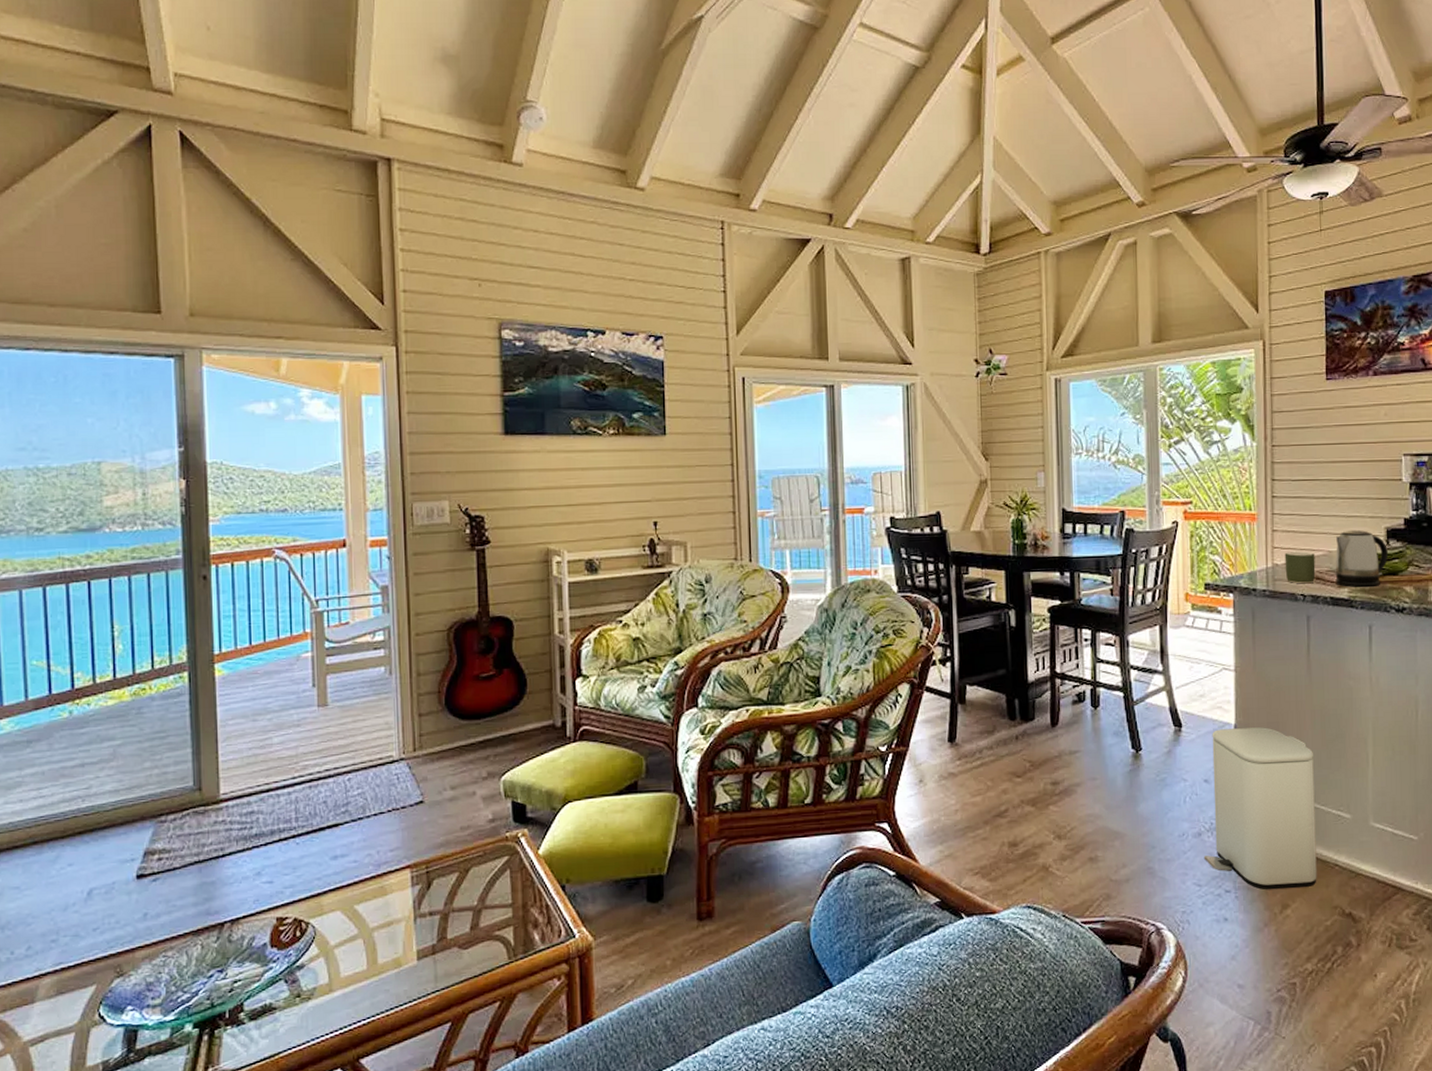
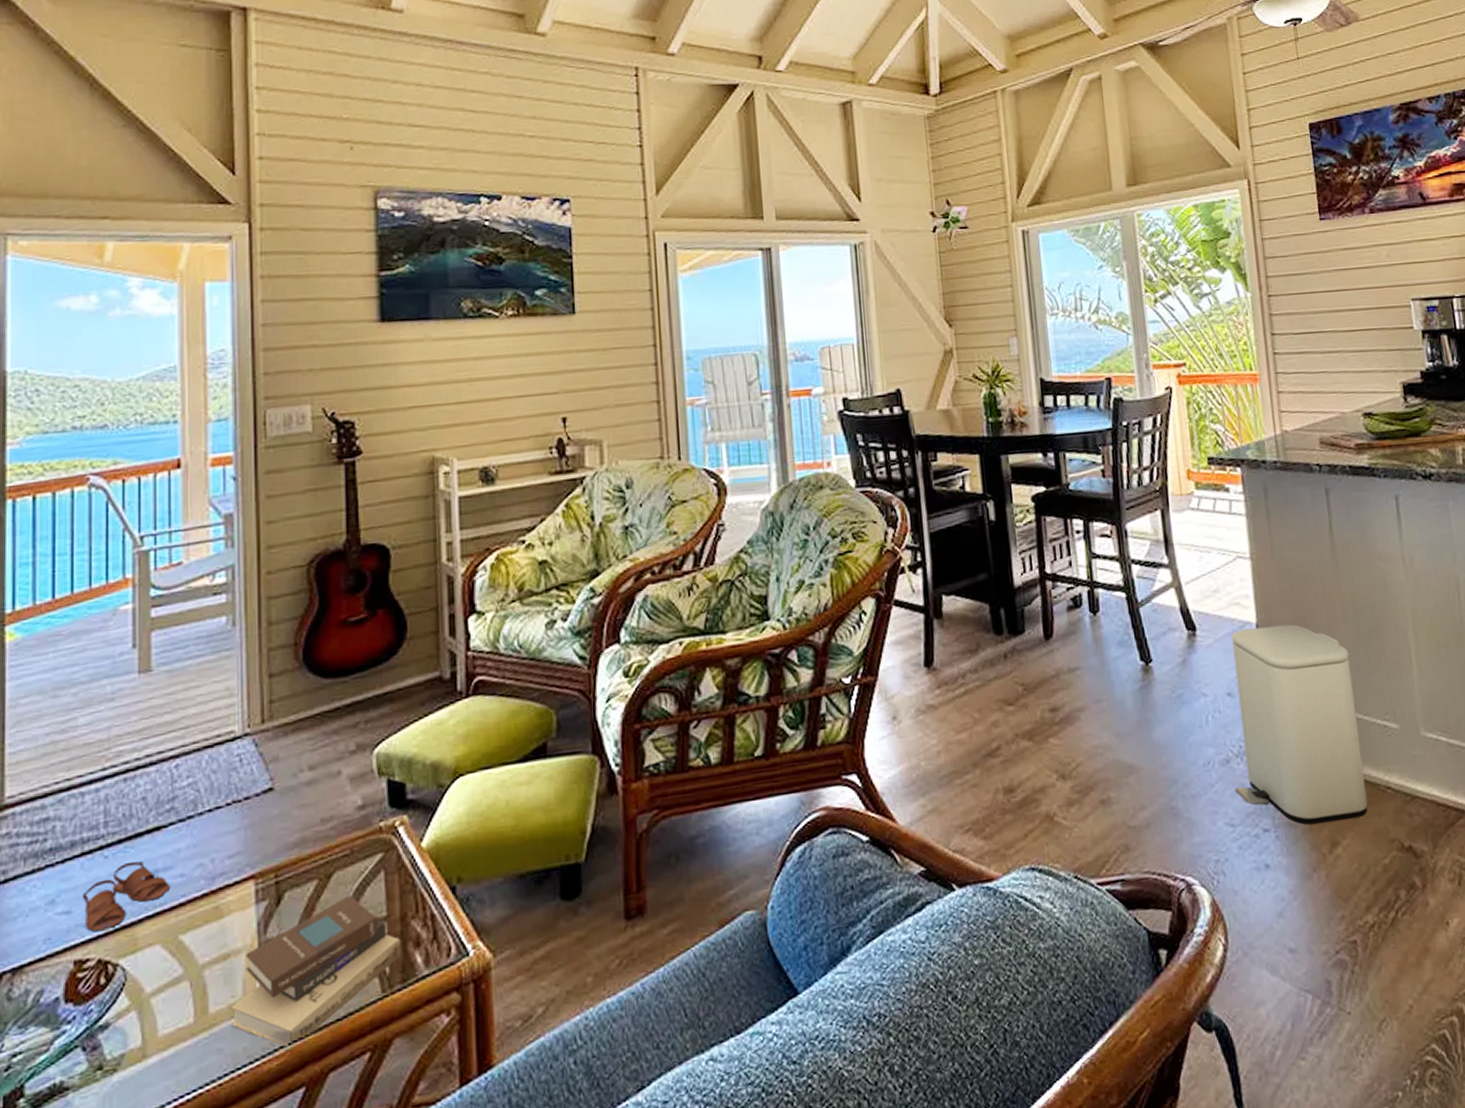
sandal: none [280,848,346,898] -> present [82,861,169,932]
books: none [394,886,524,994] -> present [231,895,402,1049]
mug: present [1284,551,1316,584] -> none [1293,414,1330,453]
kettle: present [1335,530,1388,588] -> none [1348,387,1408,453]

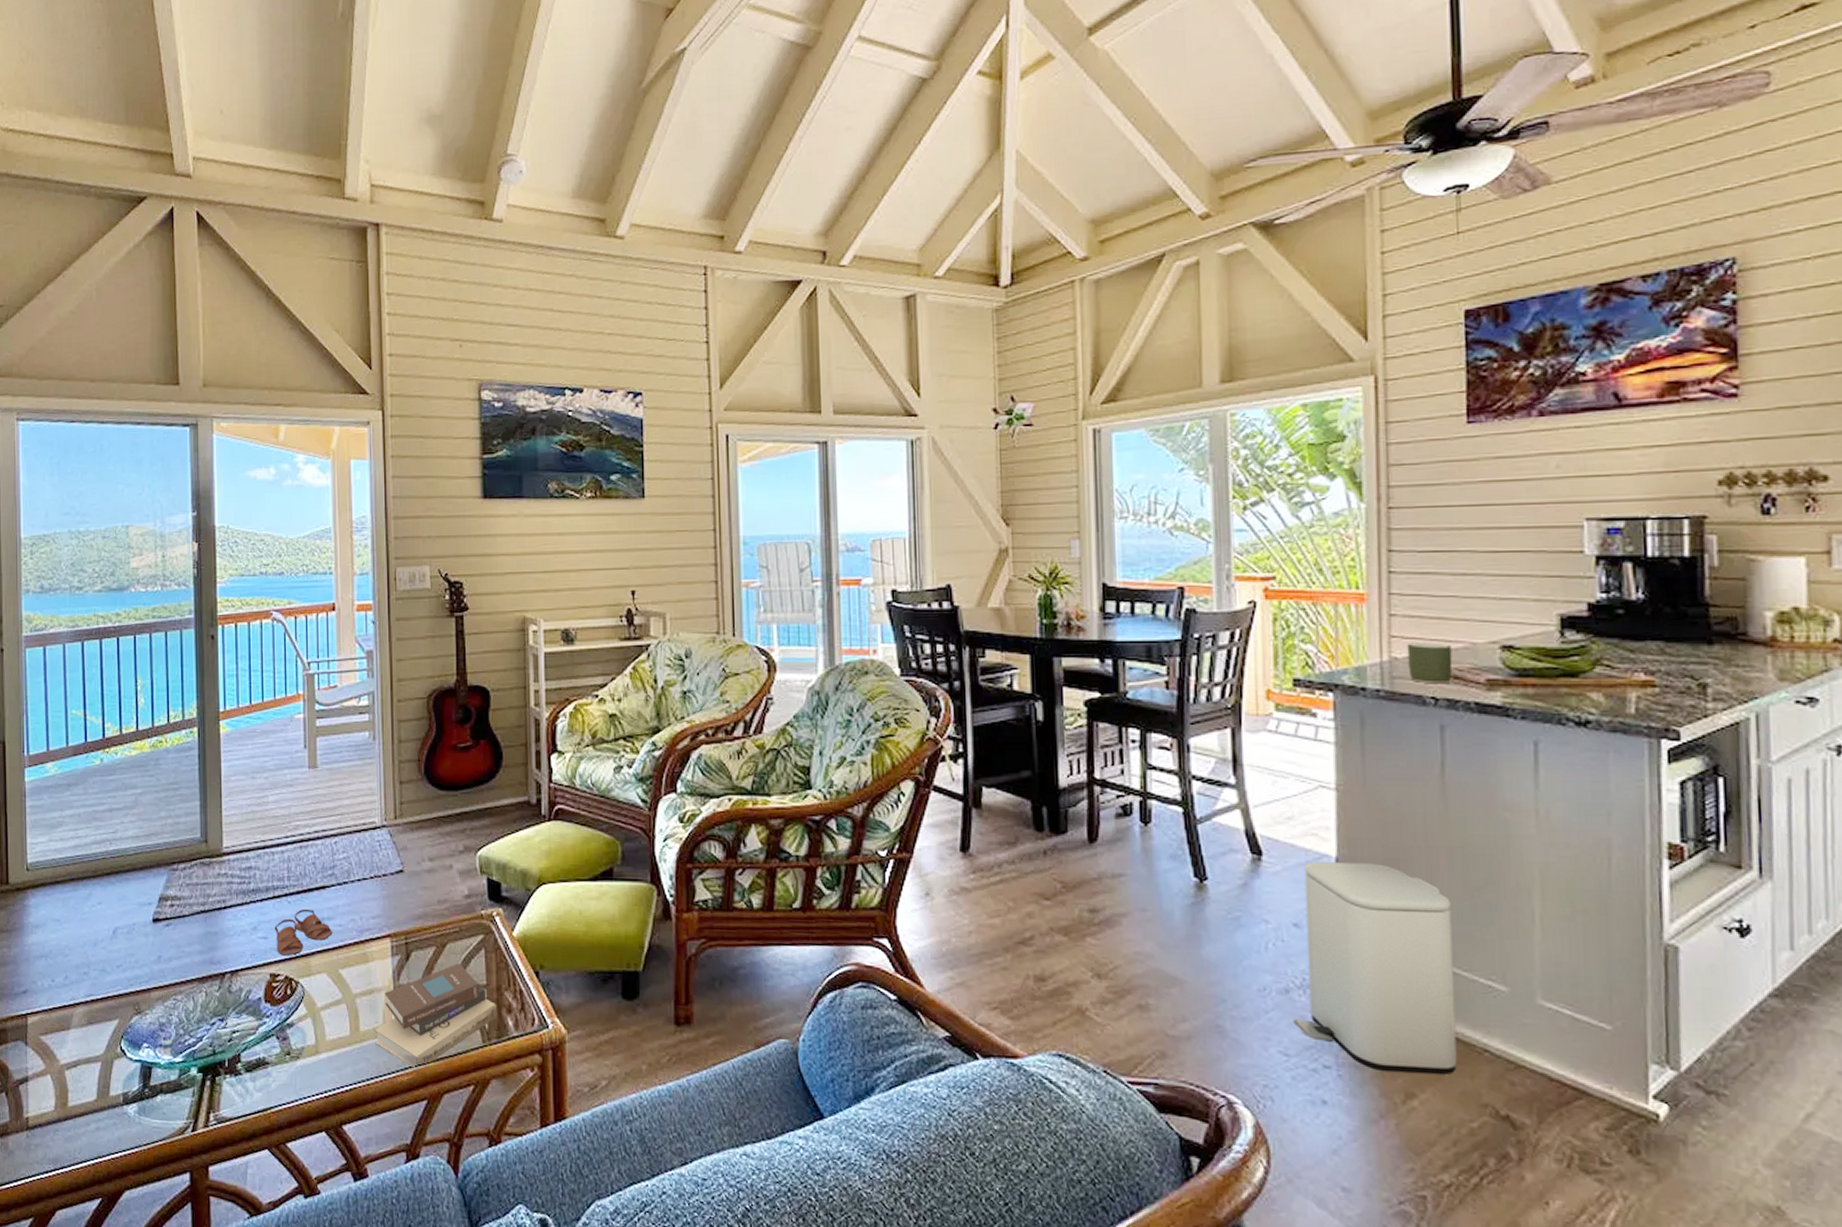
mug: none [1293,414,1330,453] -> present [1407,642,1453,684]

